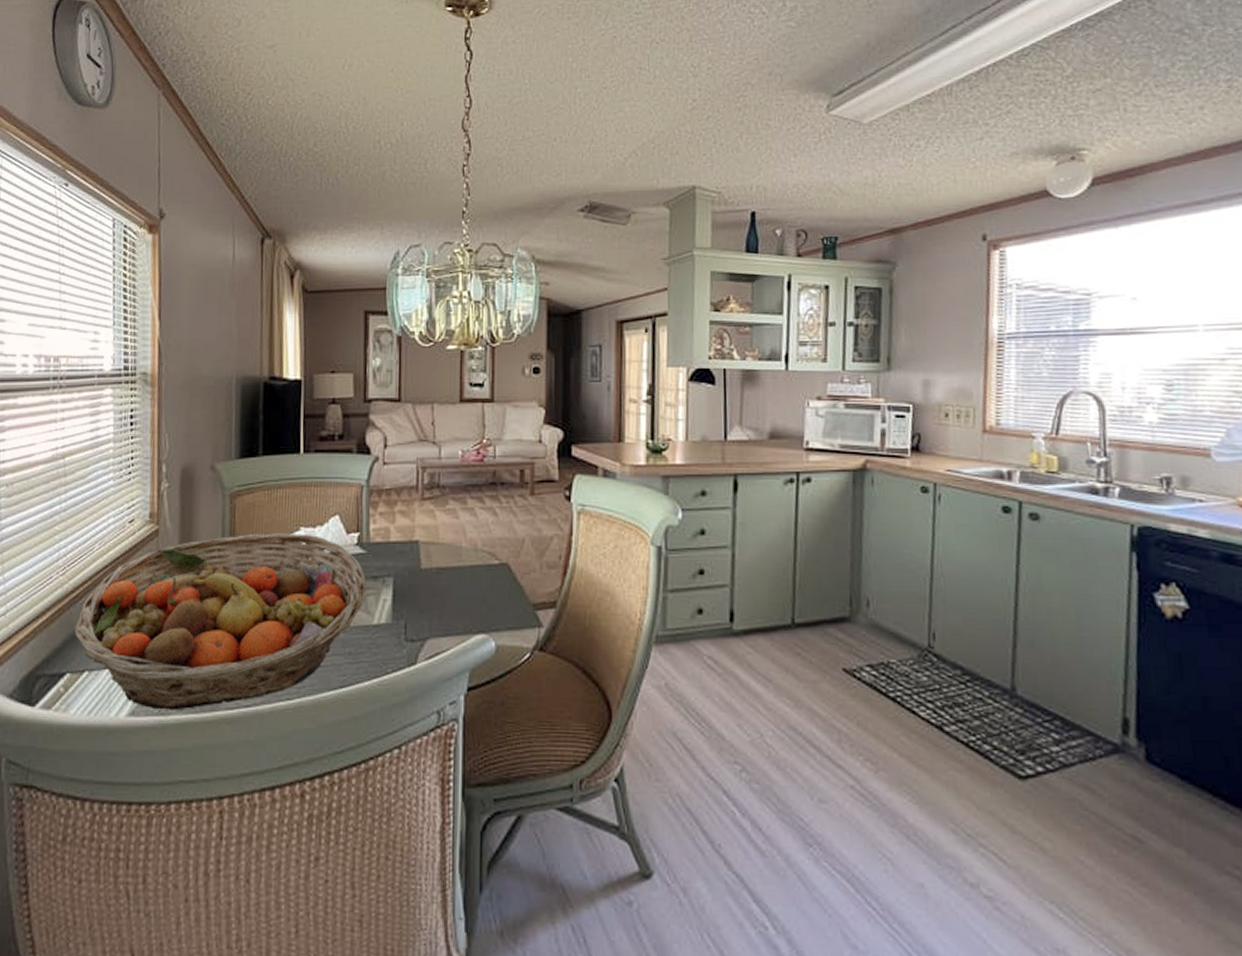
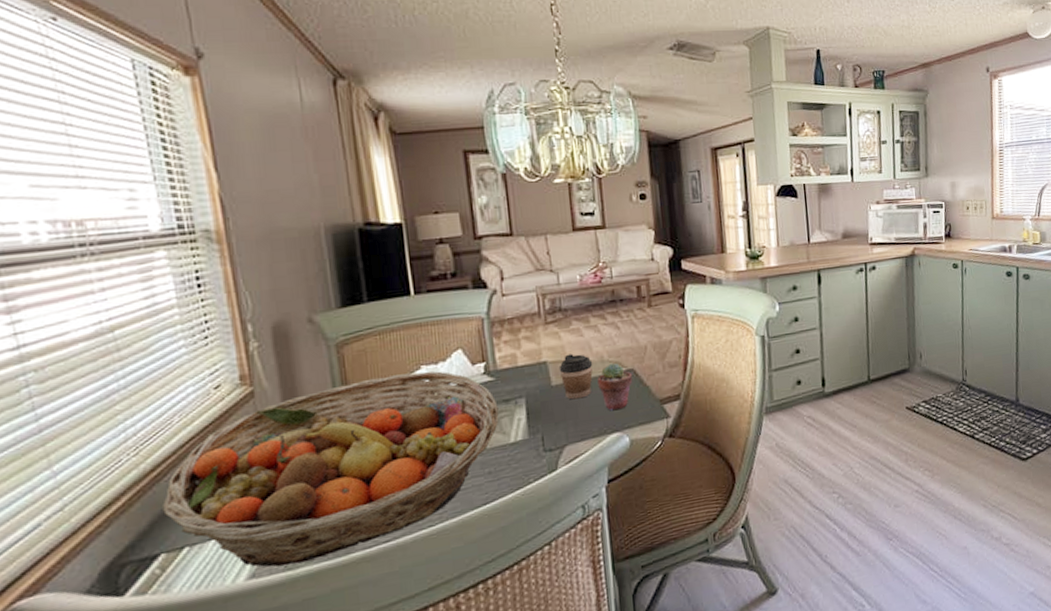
coffee cup: none [430,536,466,588] -> present [558,354,593,400]
potted succulent: none [468,553,506,608] -> present [597,363,633,411]

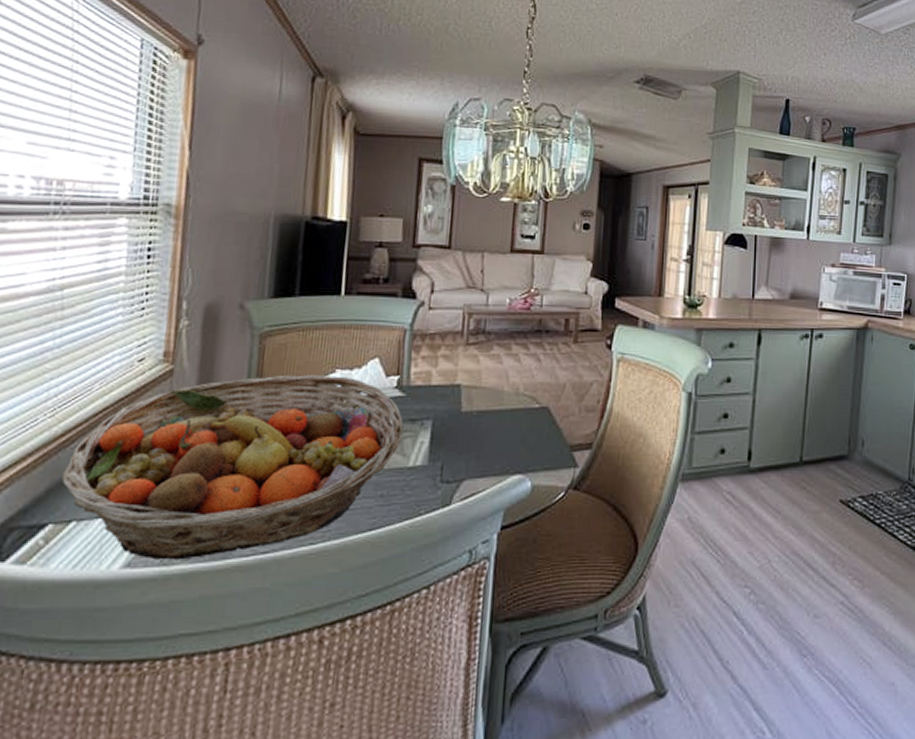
coffee cup: present [558,354,593,400] -> none [471,380,508,431]
potted succulent: present [597,363,633,411] -> none [508,397,546,450]

